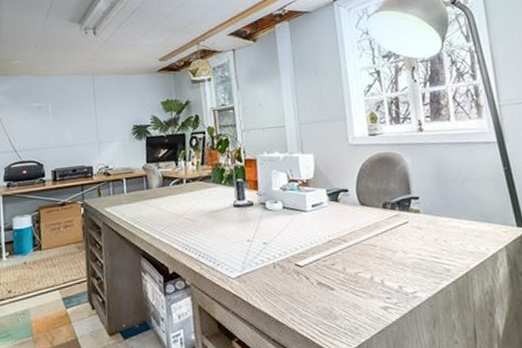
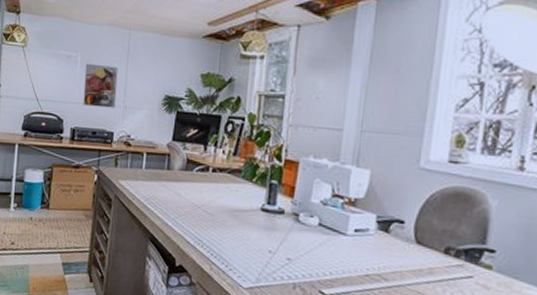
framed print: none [57,108,91,148] -> present [83,63,118,108]

